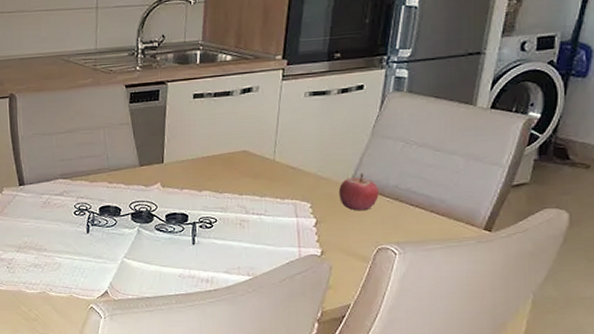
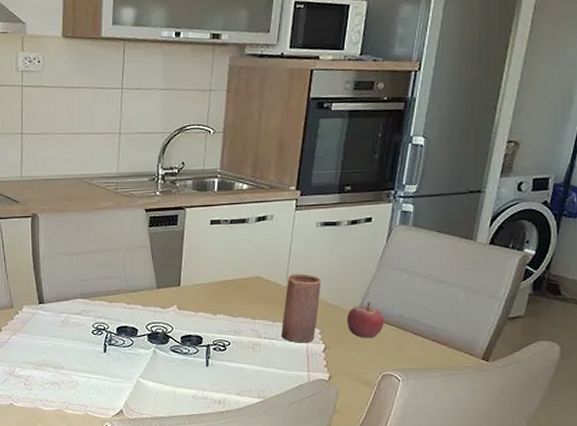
candle: none [270,146,311,218] -> present [281,274,321,343]

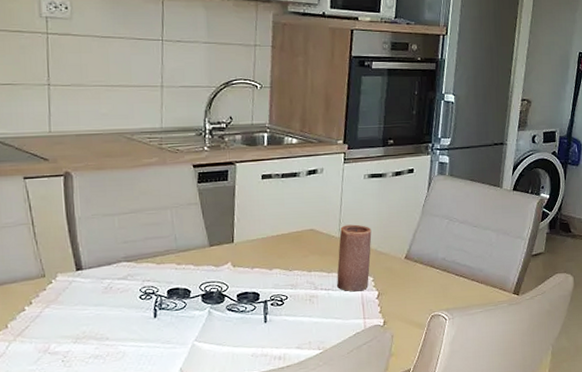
fruit: present [346,301,384,338] -> none [396,247,430,282]

